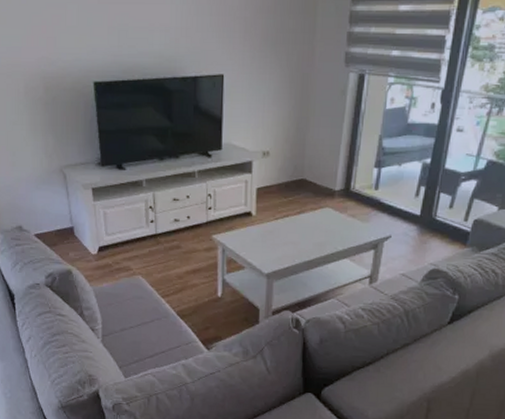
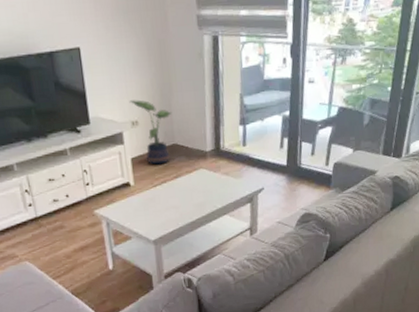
potted plant: none [263,130,305,198] -> present [129,100,172,165]

